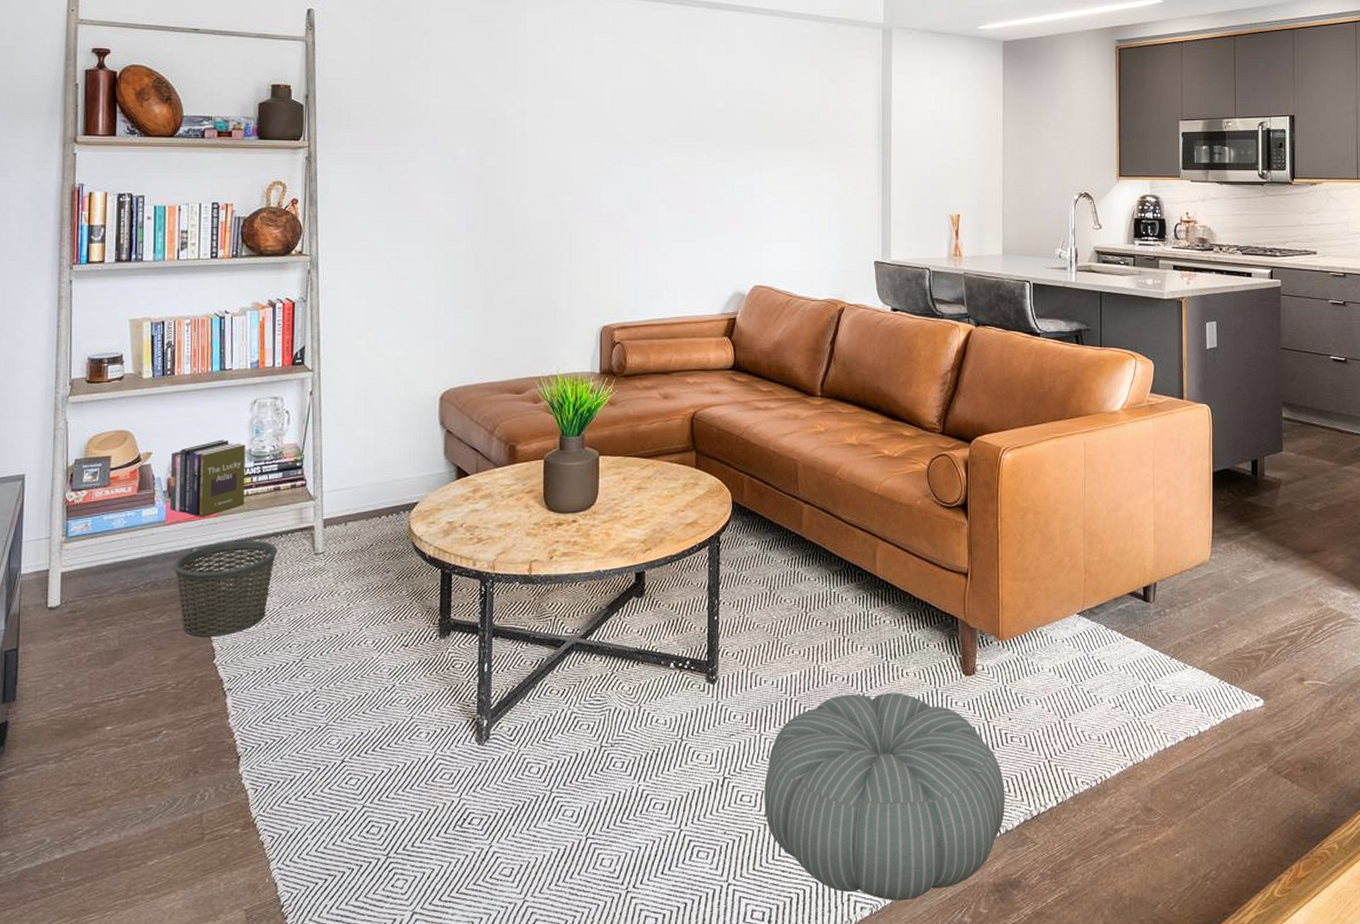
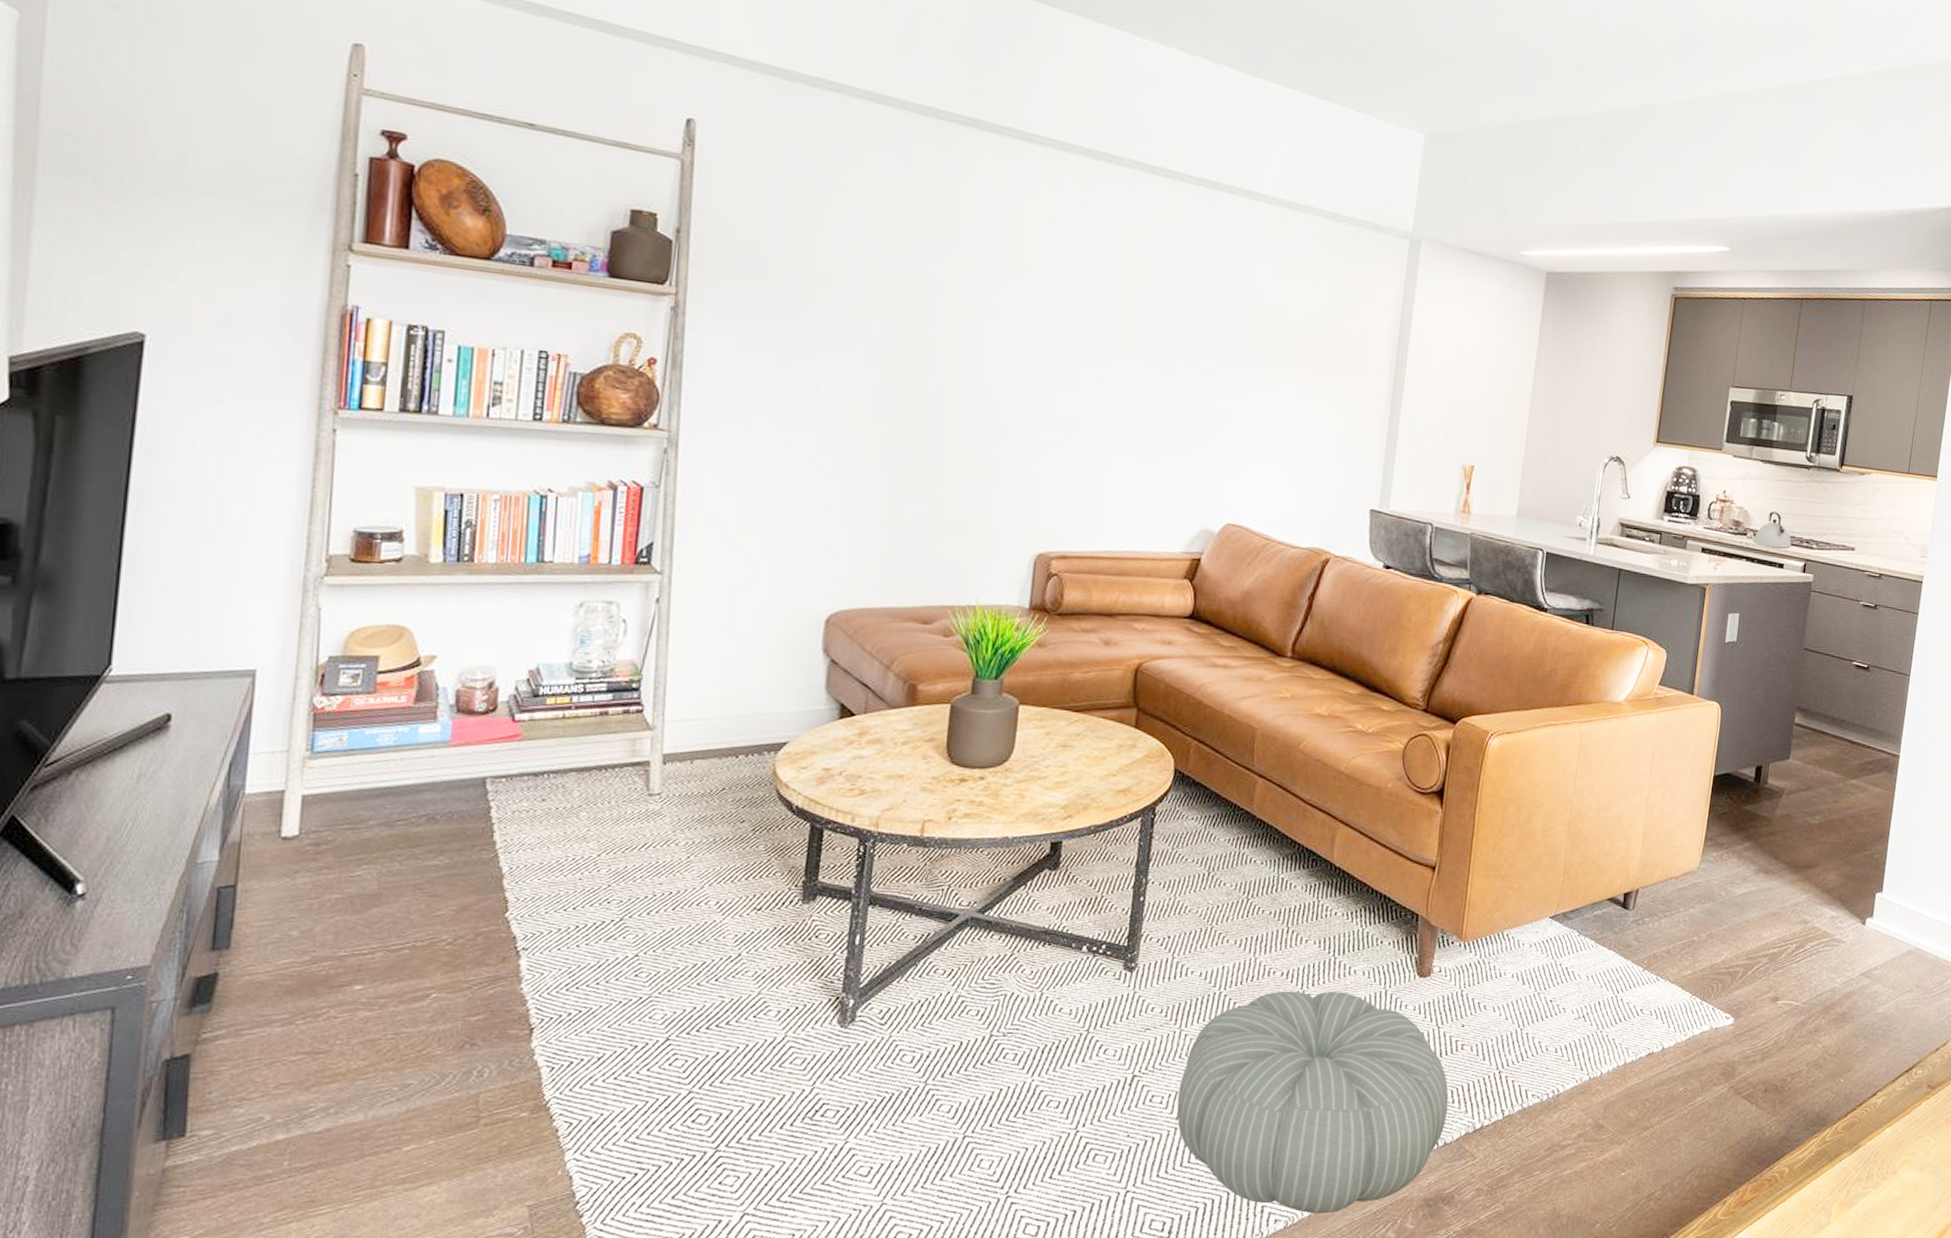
books: present [170,439,246,517] -> none [458,647,566,741]
basket: present [173,540,277,637] -> none [457,771,600,885]
kettle: none [1220,226,1256,259] -> present [1754,511,1792,549]

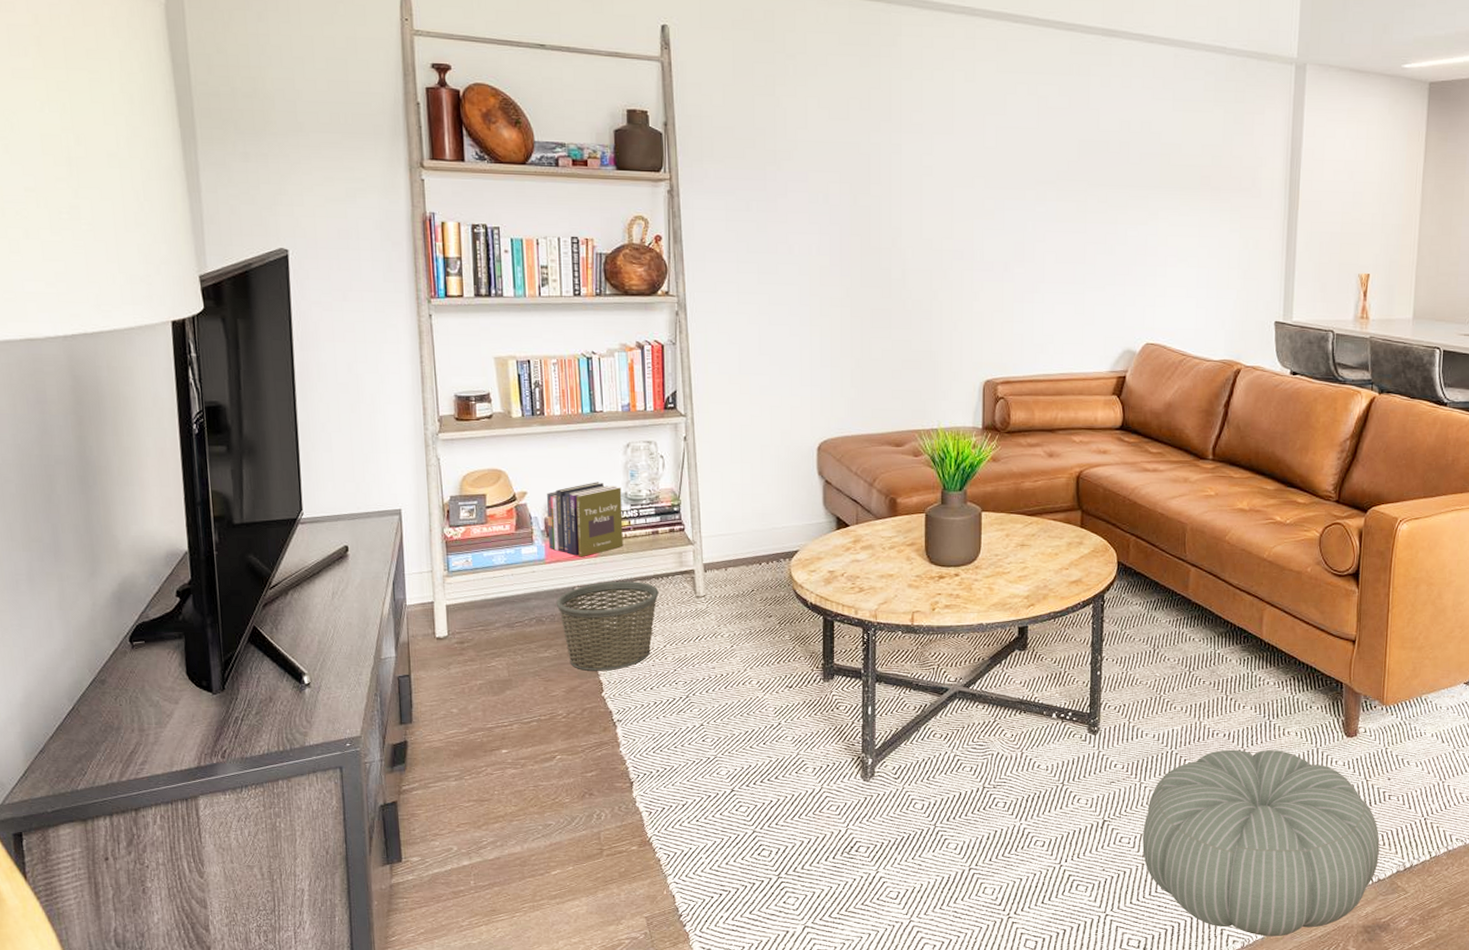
basket: none [457,771,600,885] -> present [556,581,659,671]
books: none [458,647,566,741] -> present [547,482,624,557]

